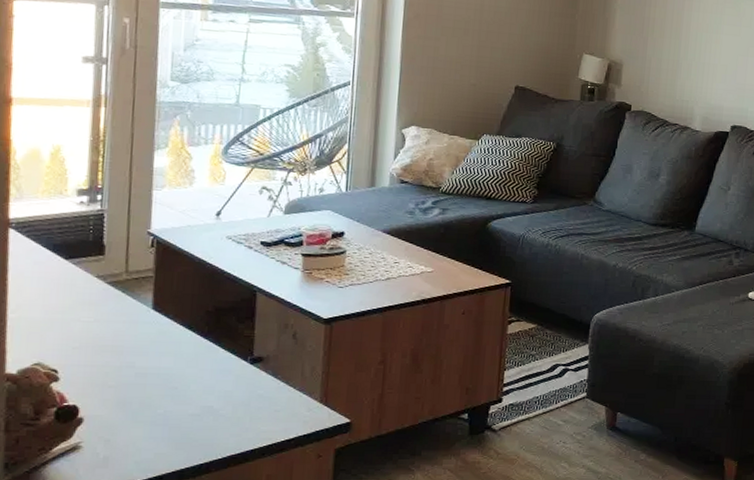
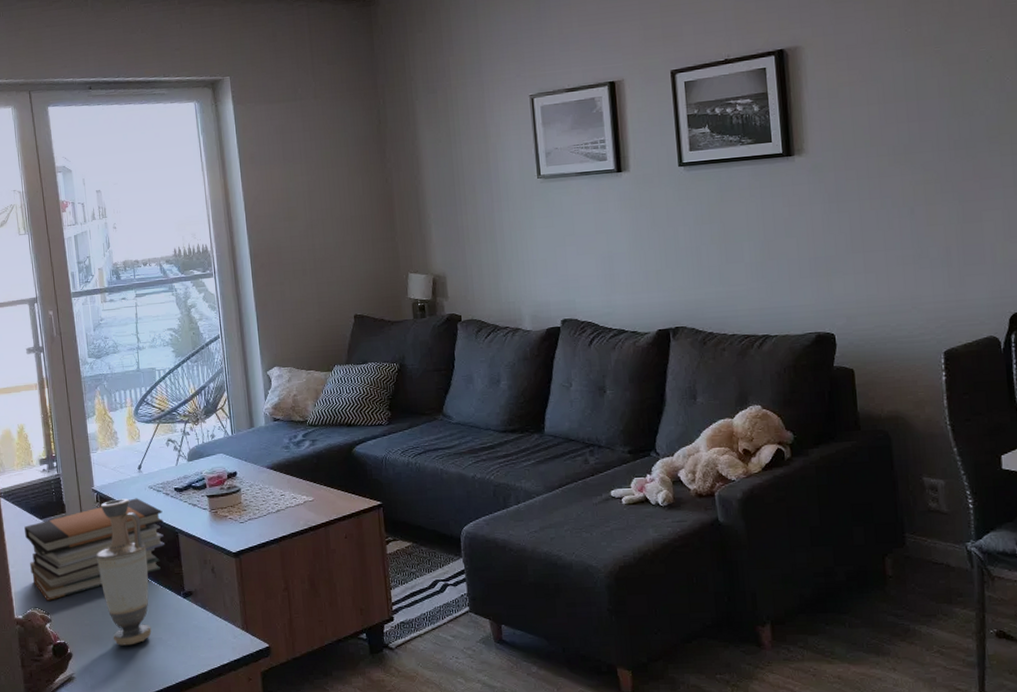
book stack: none [39,247,240,356] -> present [24,498,166,601]
vase: none [139,246,211,413] -> present [96,498,152,646]

